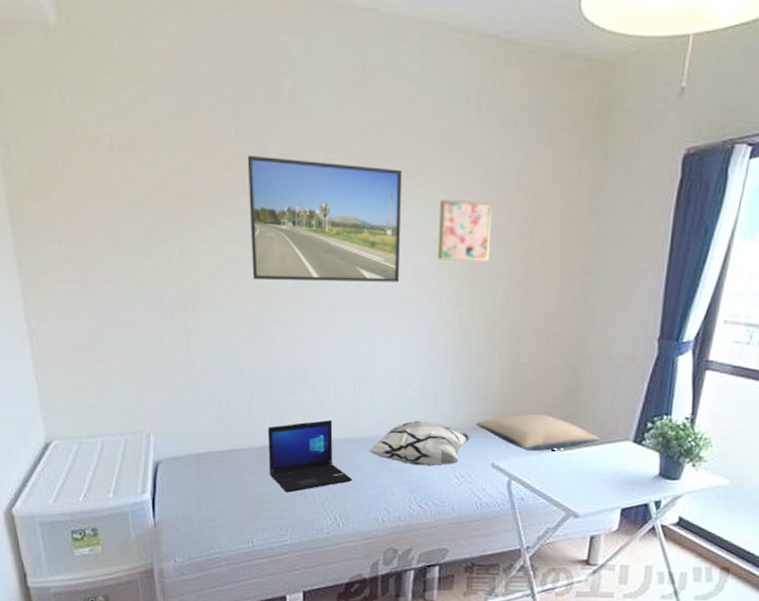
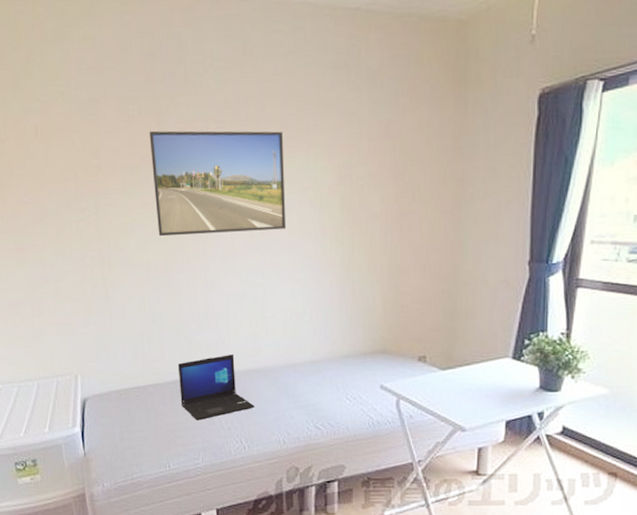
decorative pillow: present [368,420,472,467] -> none [268,349,360,391]
wall art: present [437,199,493,262] -> none [318,152,366,207]
pillow: present [475,413,601,451] -> none [363,337,481,372]

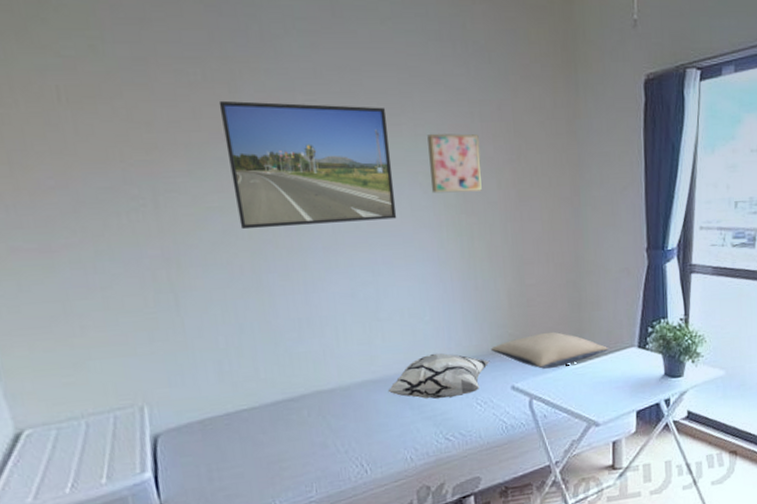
laptop: present [177,354,254,421] -> none [277,365,375,447]
decorative pillow: none [268,349,360,391] -> present [388,353,489,400]
wall art: none [318,152,366,207] -> present [427,133,482,194]
pillow: none [363,337,481,372] -> present [490,331,609,369]

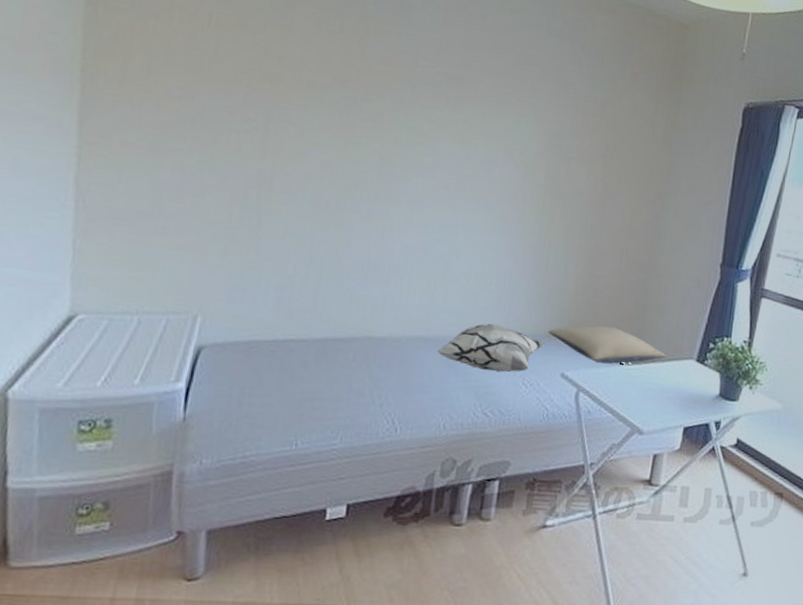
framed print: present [218,100,397,230] -> none [337,51,496,187]
wall art: present [427,133,482,194] -> none [523,116,578,178]

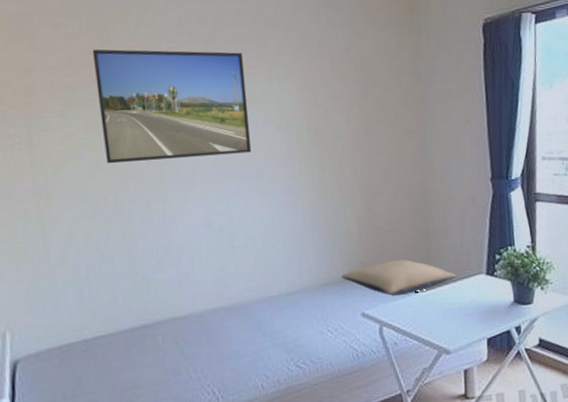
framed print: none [337,51,496,187] -> present [92,49,252,164]
decorative pillow: present [437,323,544,372] -> none [240,280,339,326]

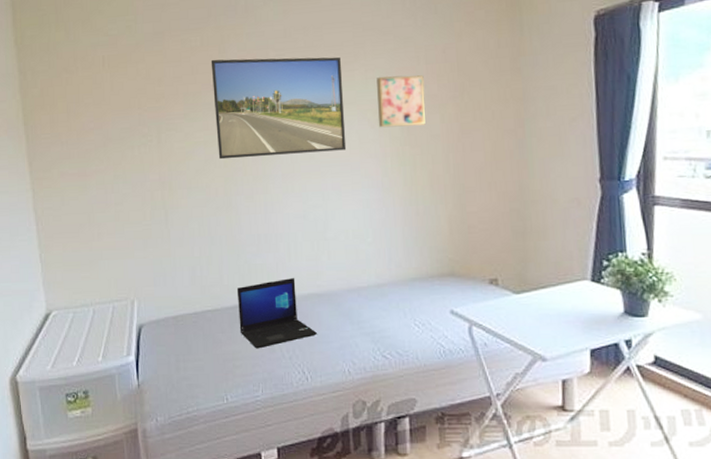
laptop: none [133,292,227,373] -> present [236,278,317,349]
wall art: none [281,74,332,129] -> present [376,75,425,128]
pillow: present [341,259,457,296] -> none [430,259,557,296]

